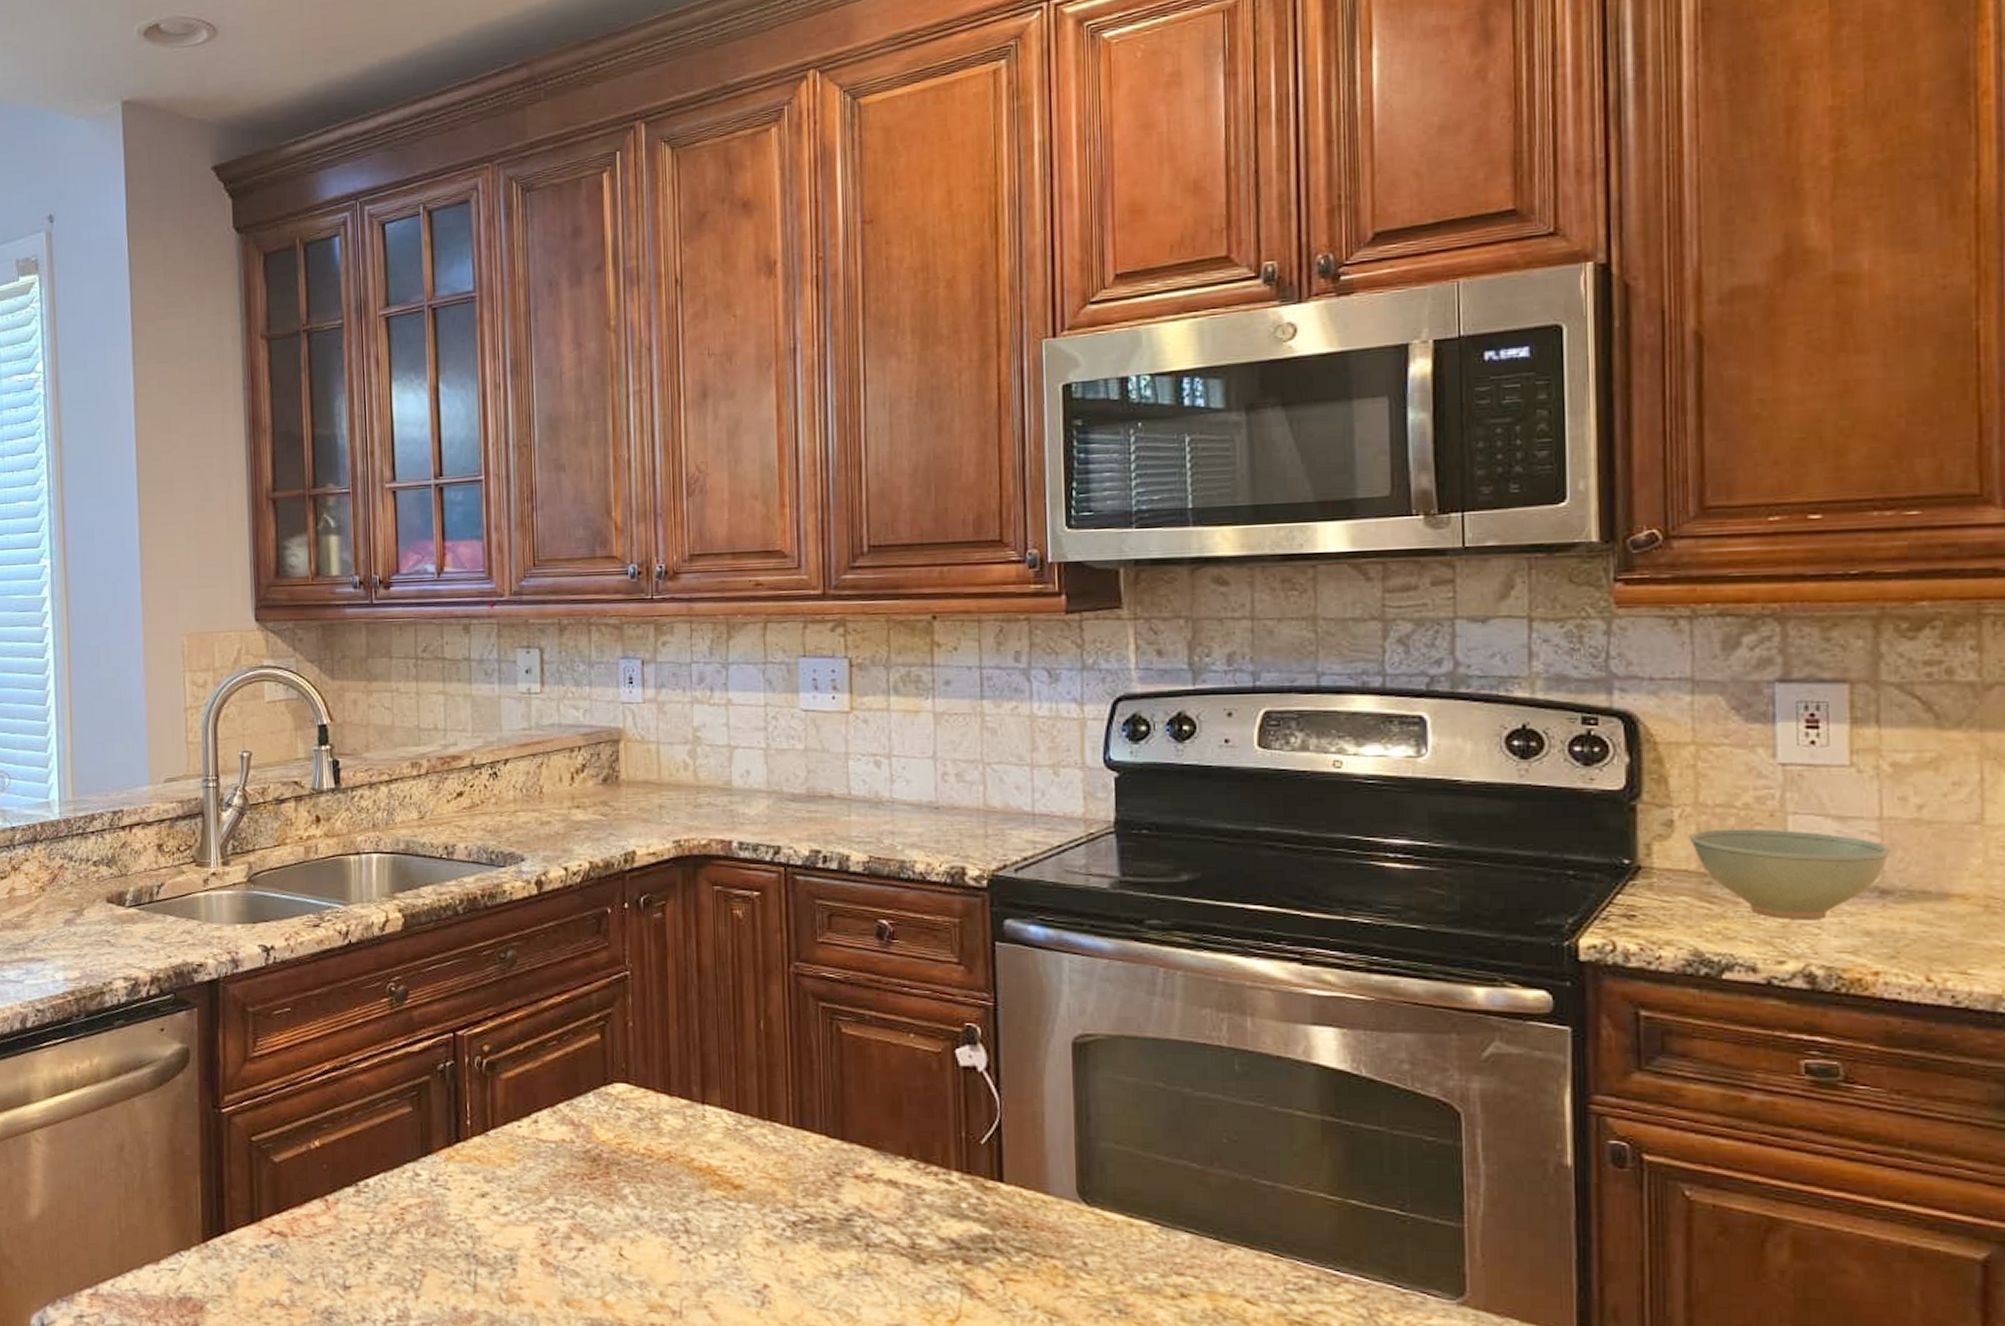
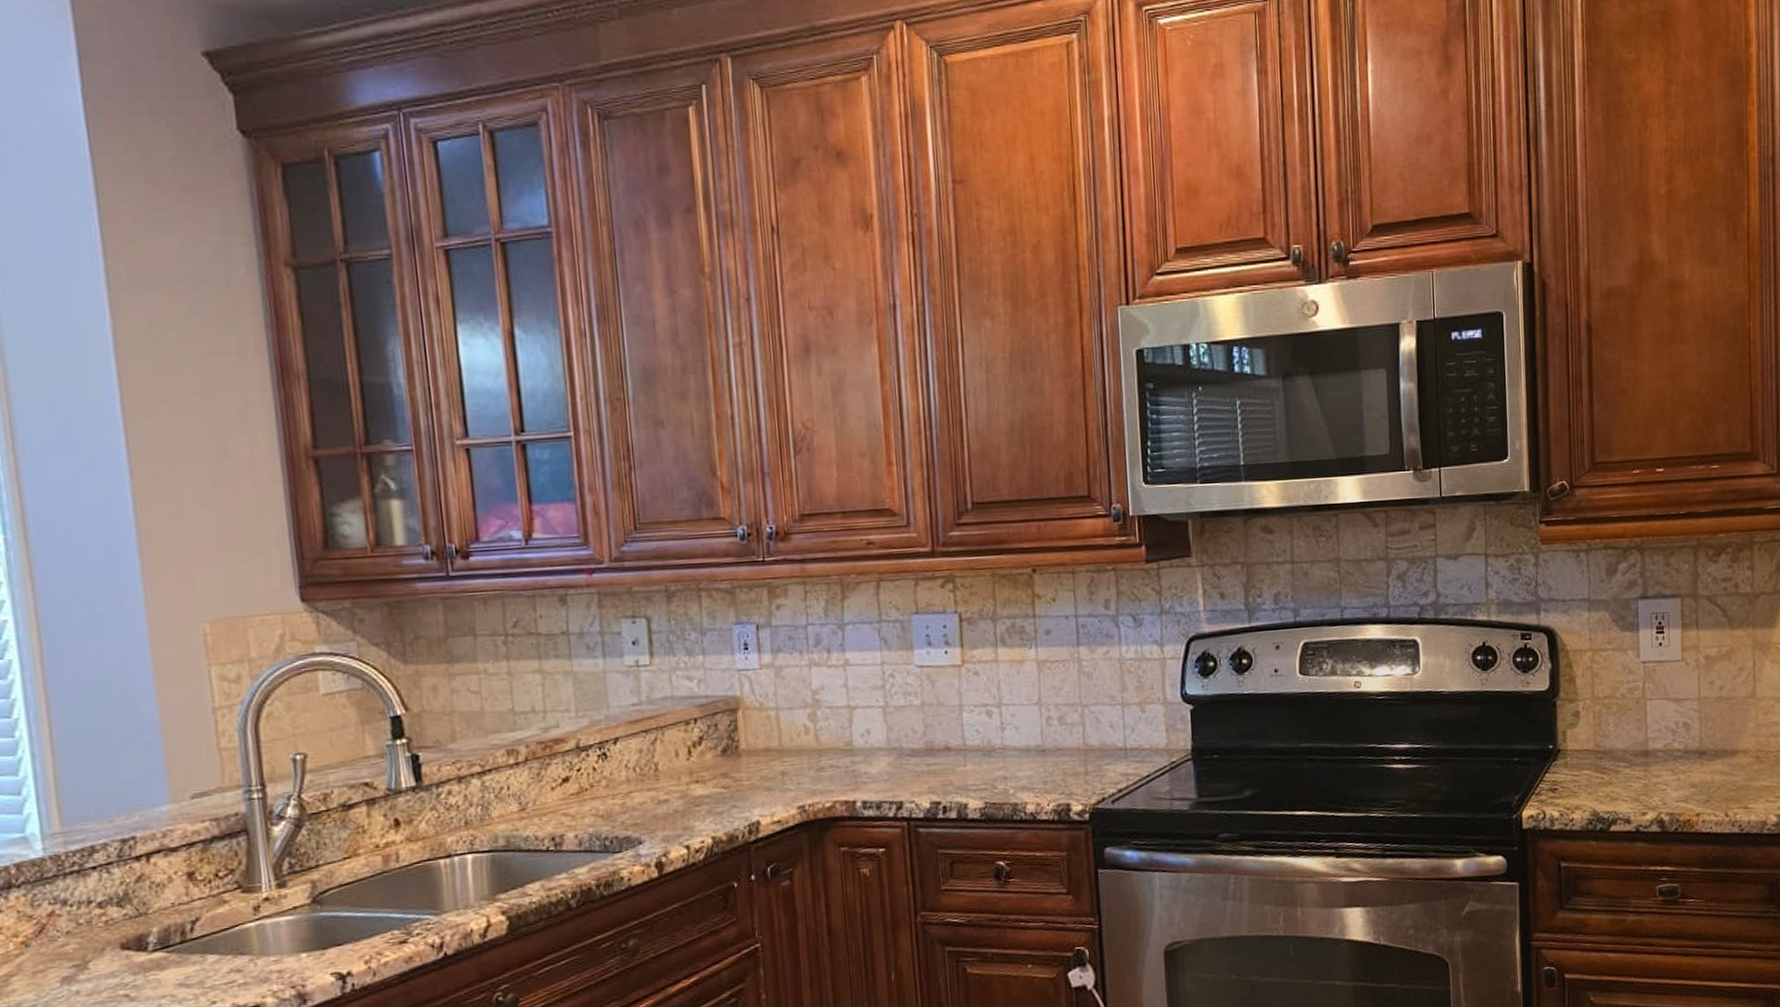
bowl: present [1689,828,1892,921] -> none [1589,712,1706,781]

